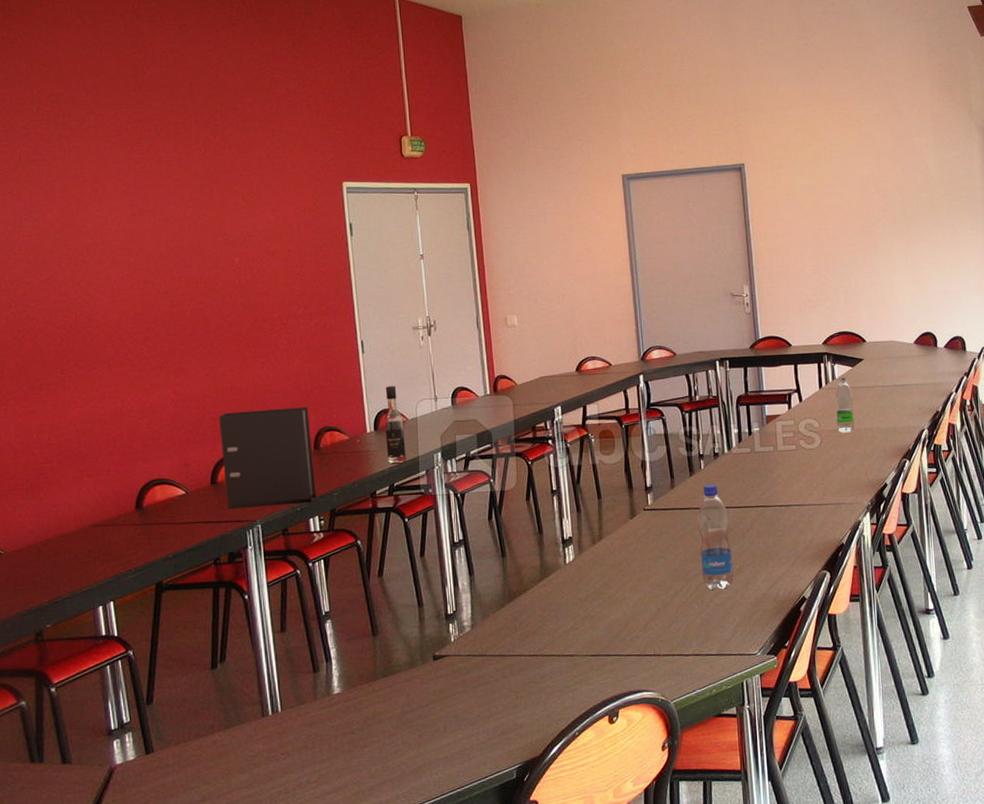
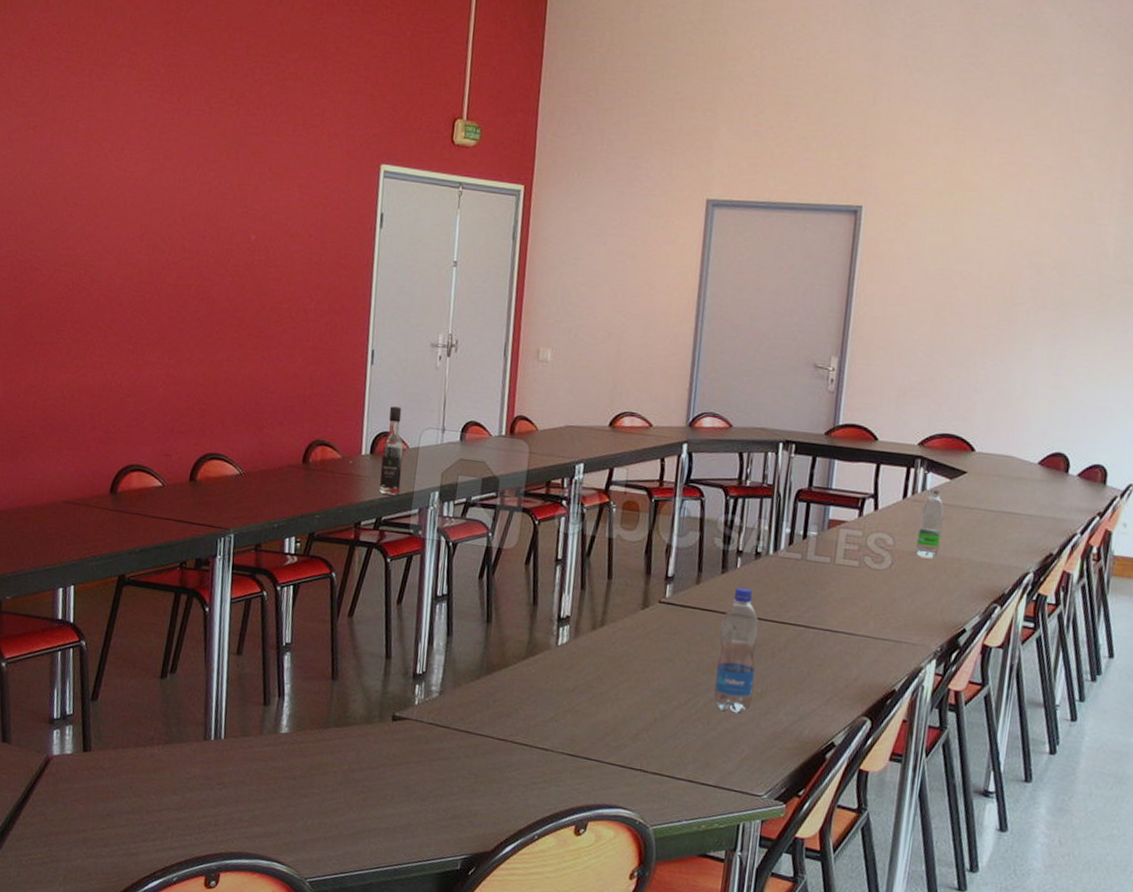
binder: present [218,407,317,510] -> none [202,405,304,521]

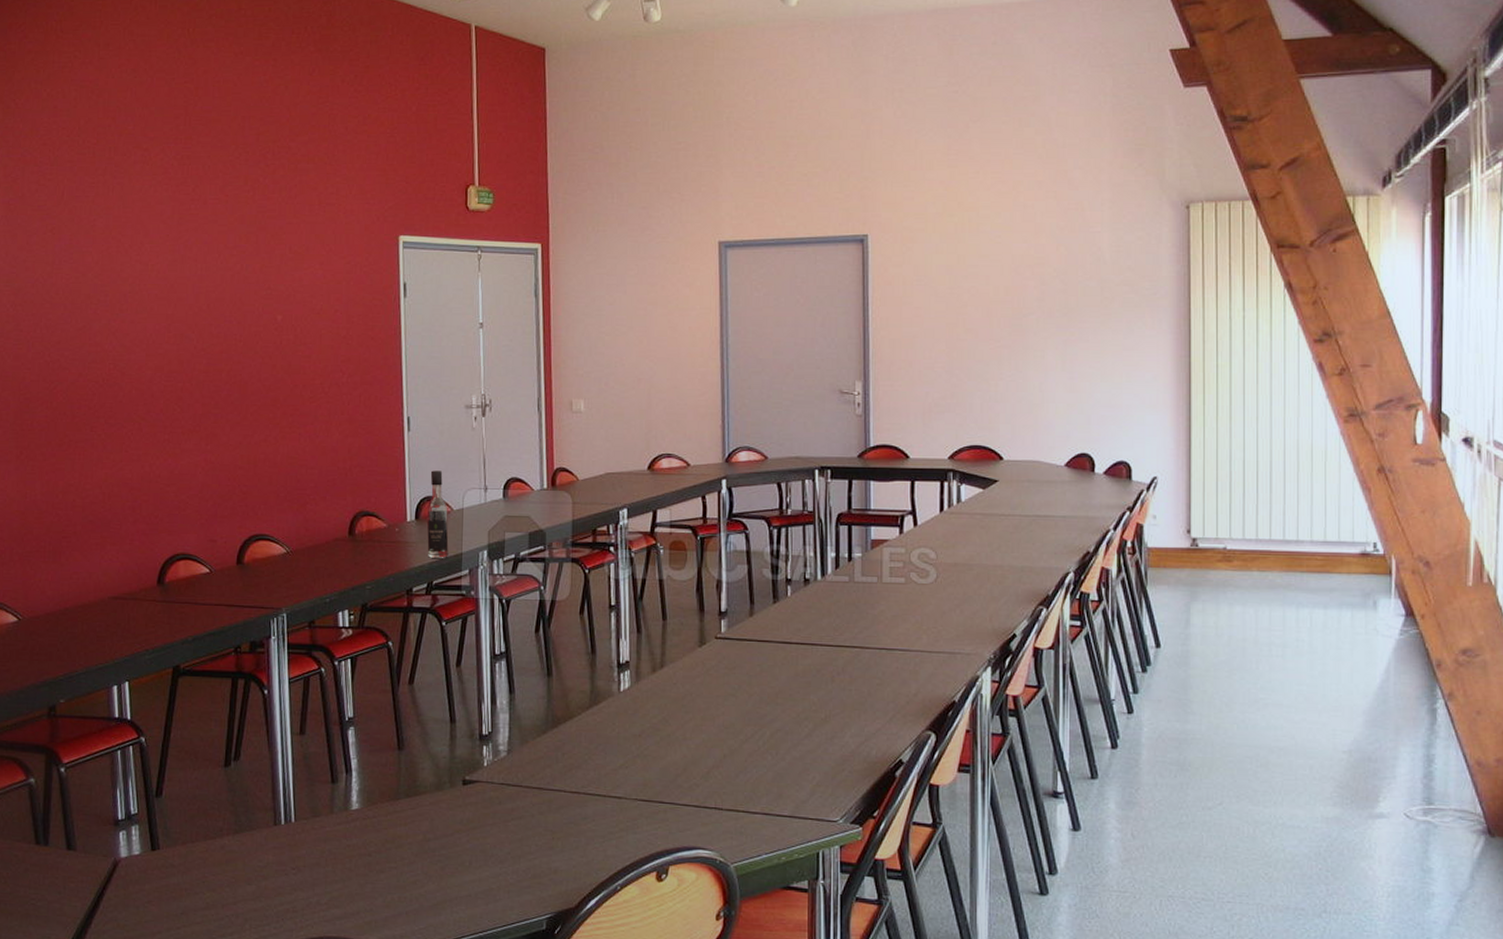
bottle: present [714,587,760,714] -> none [778,615,817,741]
bottle: present [916,489,945,558] -> none [957,500,981,567]

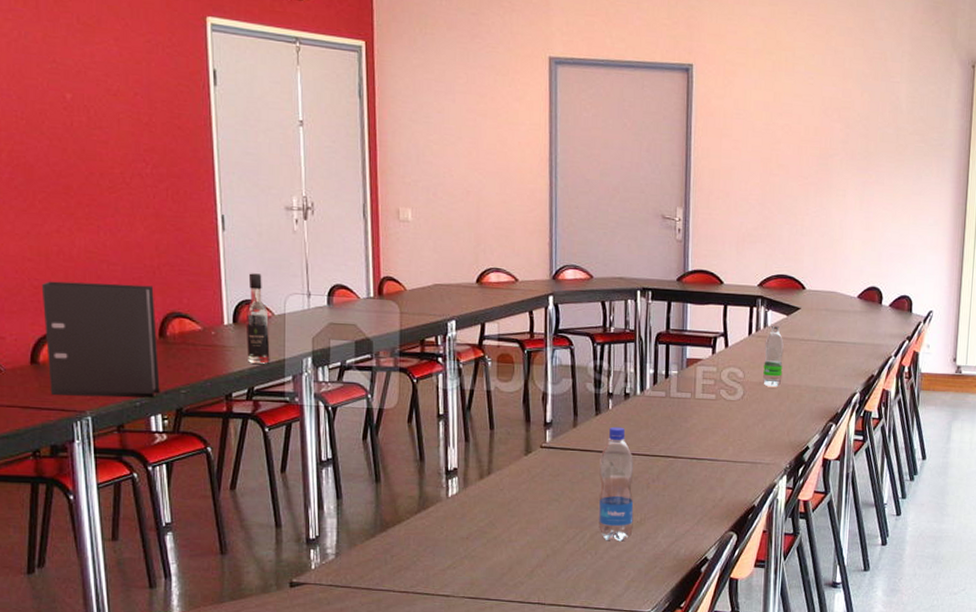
binder: none [249,486,348,595] -> present [41,281,160,398]
bottle: none [778,615,817,741] -> present [598,426,634,542]
bottle: none [957,500,981,567] -> present [762,325,784,387]

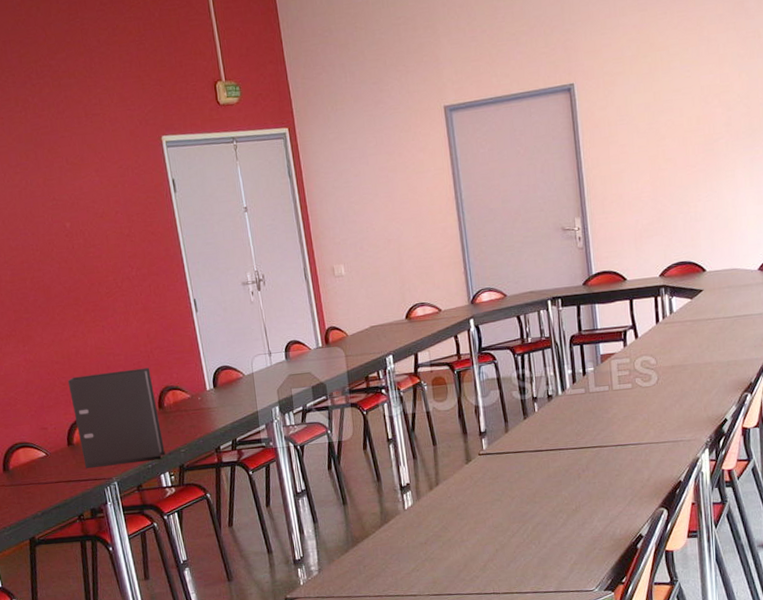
bottle: present [245,273,270,364] -> none [220,343,246,419]
bottle: present [598,426,634,542] -> none [532,426,570,531]
bottle: present [762,325,784,387] -> none [672,310,693,368]

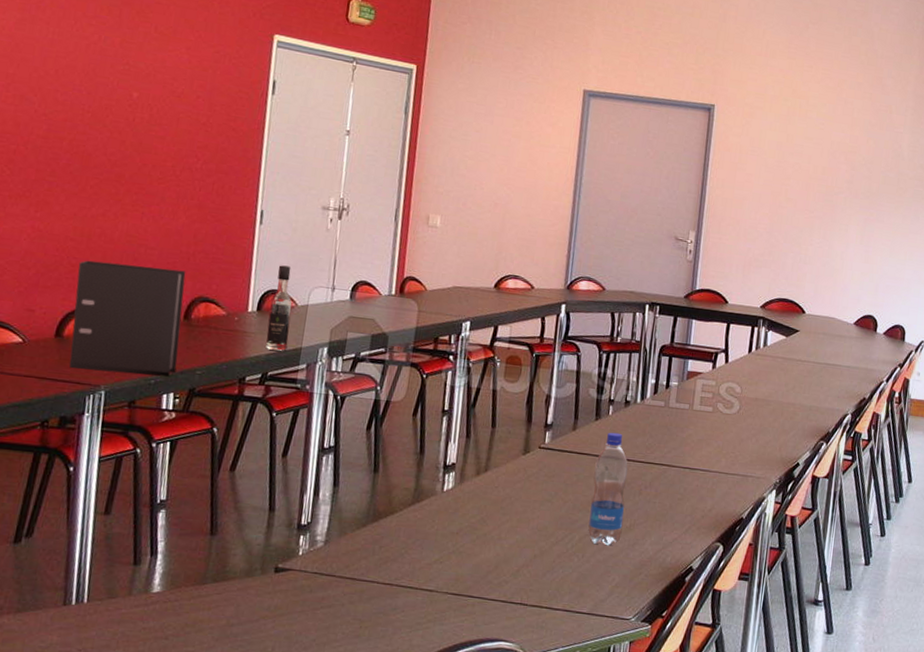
bottle: none [220,343,246,419] -> present [266,265,293,351]
bottle: none [532,426,570,531] -> present [588,432,629,546]

